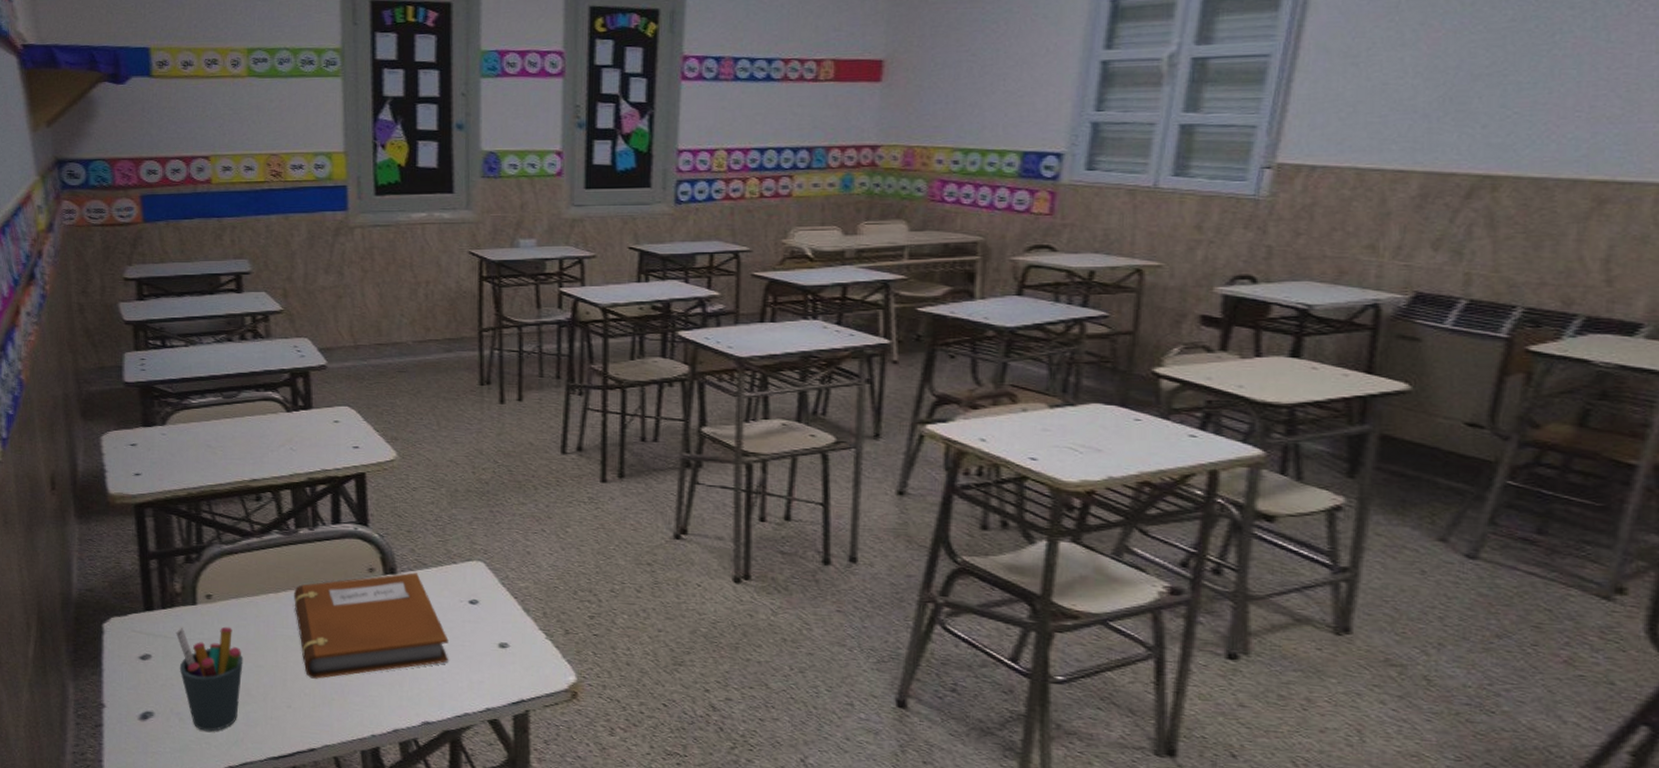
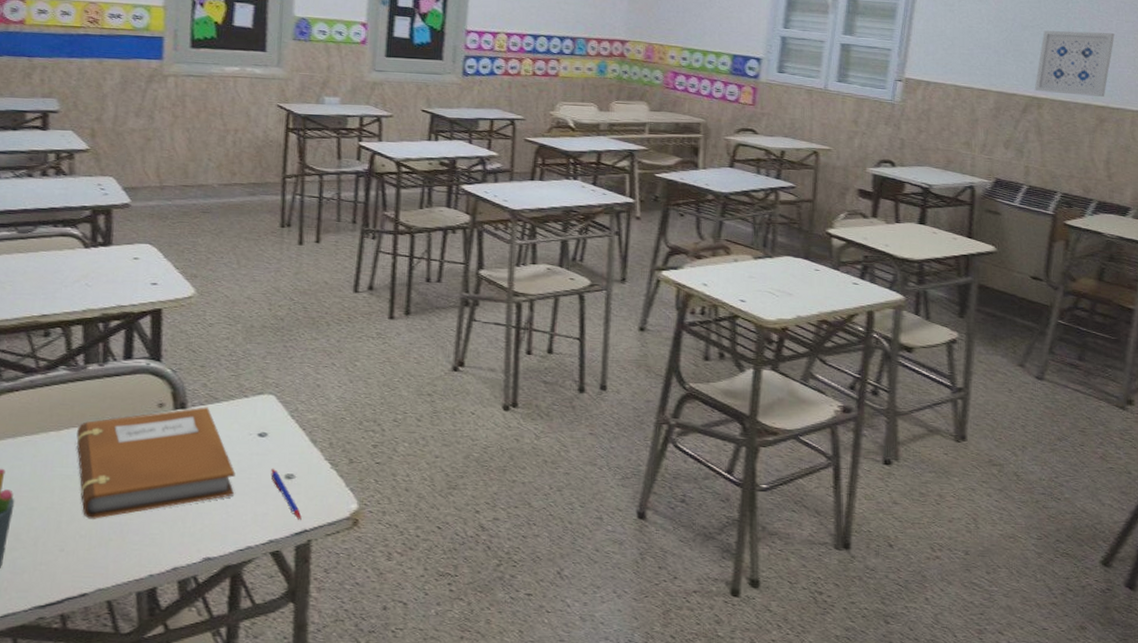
pen: none [484,636,518,691] -> present [271,468,302,521]
wall art: none [1487,71,1635,168] -> present [1034,30,1115,97]

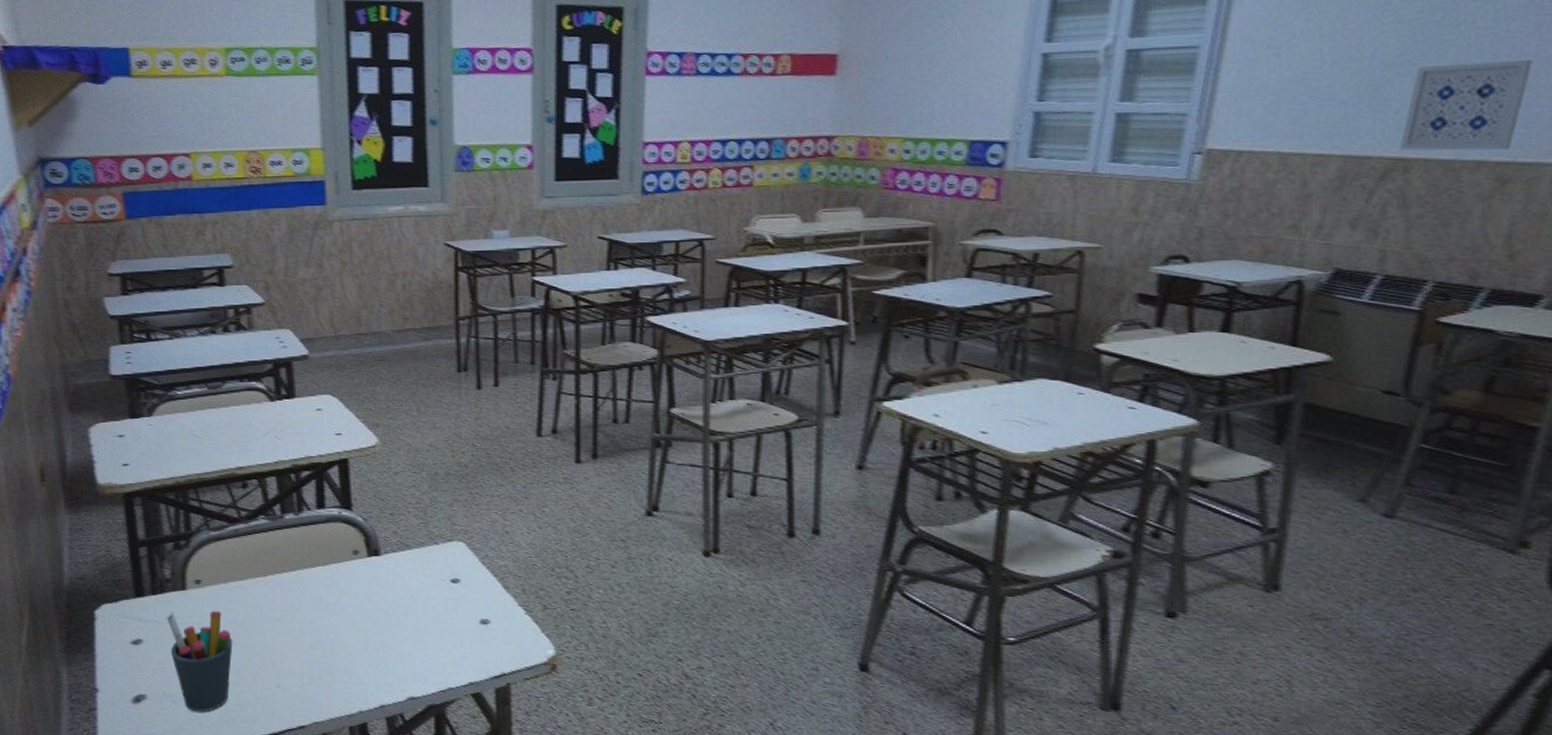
notebook: present [76,407,236,519] -> none [281,554,432,659]
pen: present [271,468,302,521] -> none [466,613,499,665]

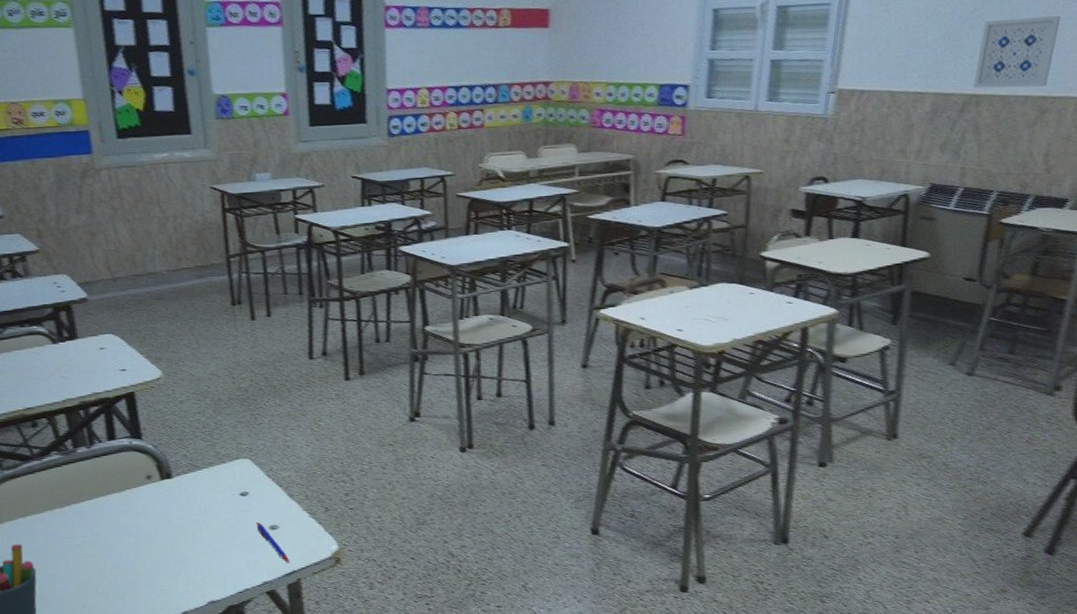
pen: none [466,613,499,665] -> present [256,521,290,564]

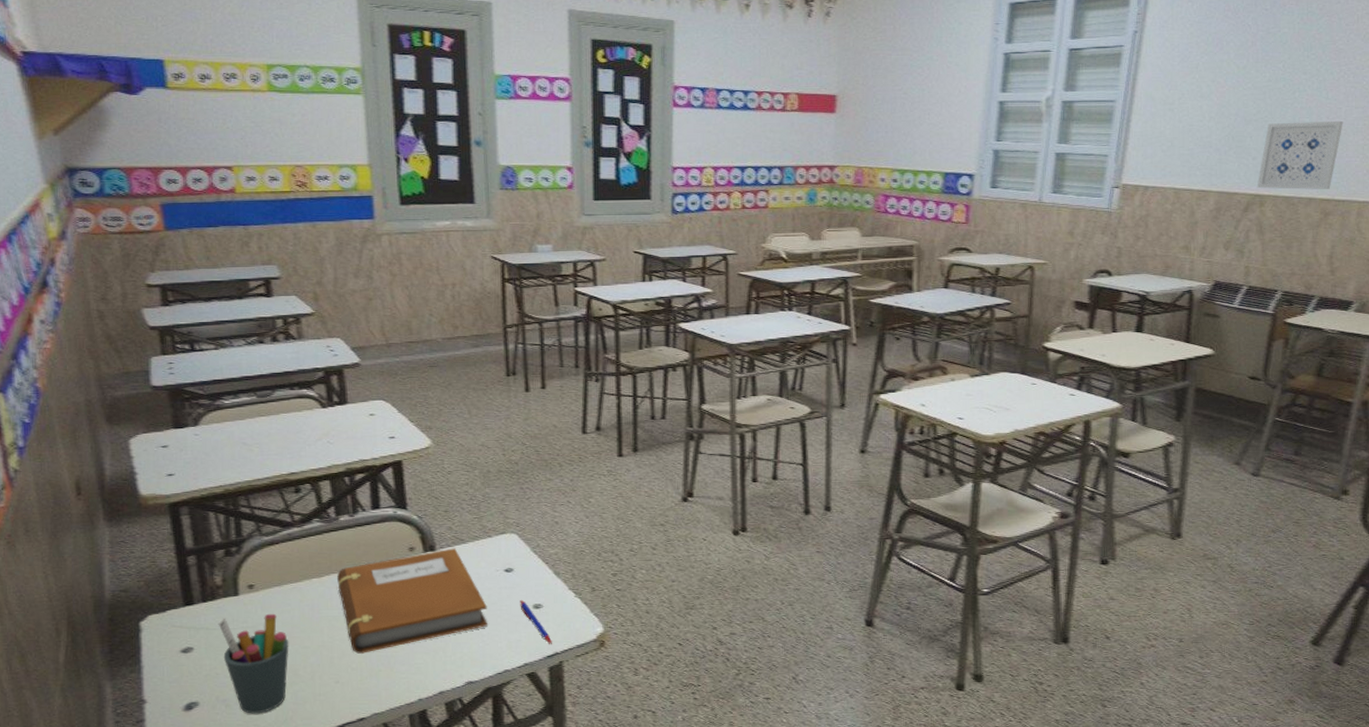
notebook: none [78,475,226,579] -> present [337,548,487,654]

